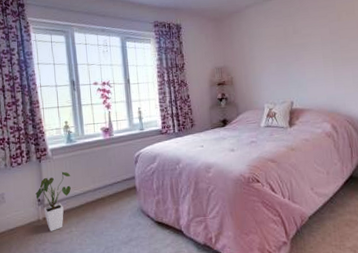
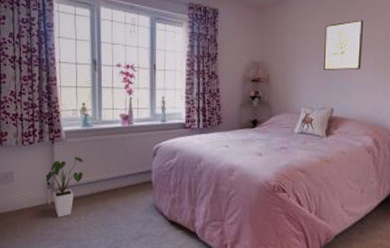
wall art: none [277,21,313,68] -> present [324,20,364,70]

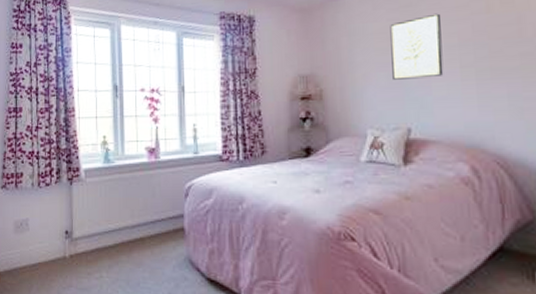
house plant: present [45,156,84,217] -> none [63,198,106,274]

